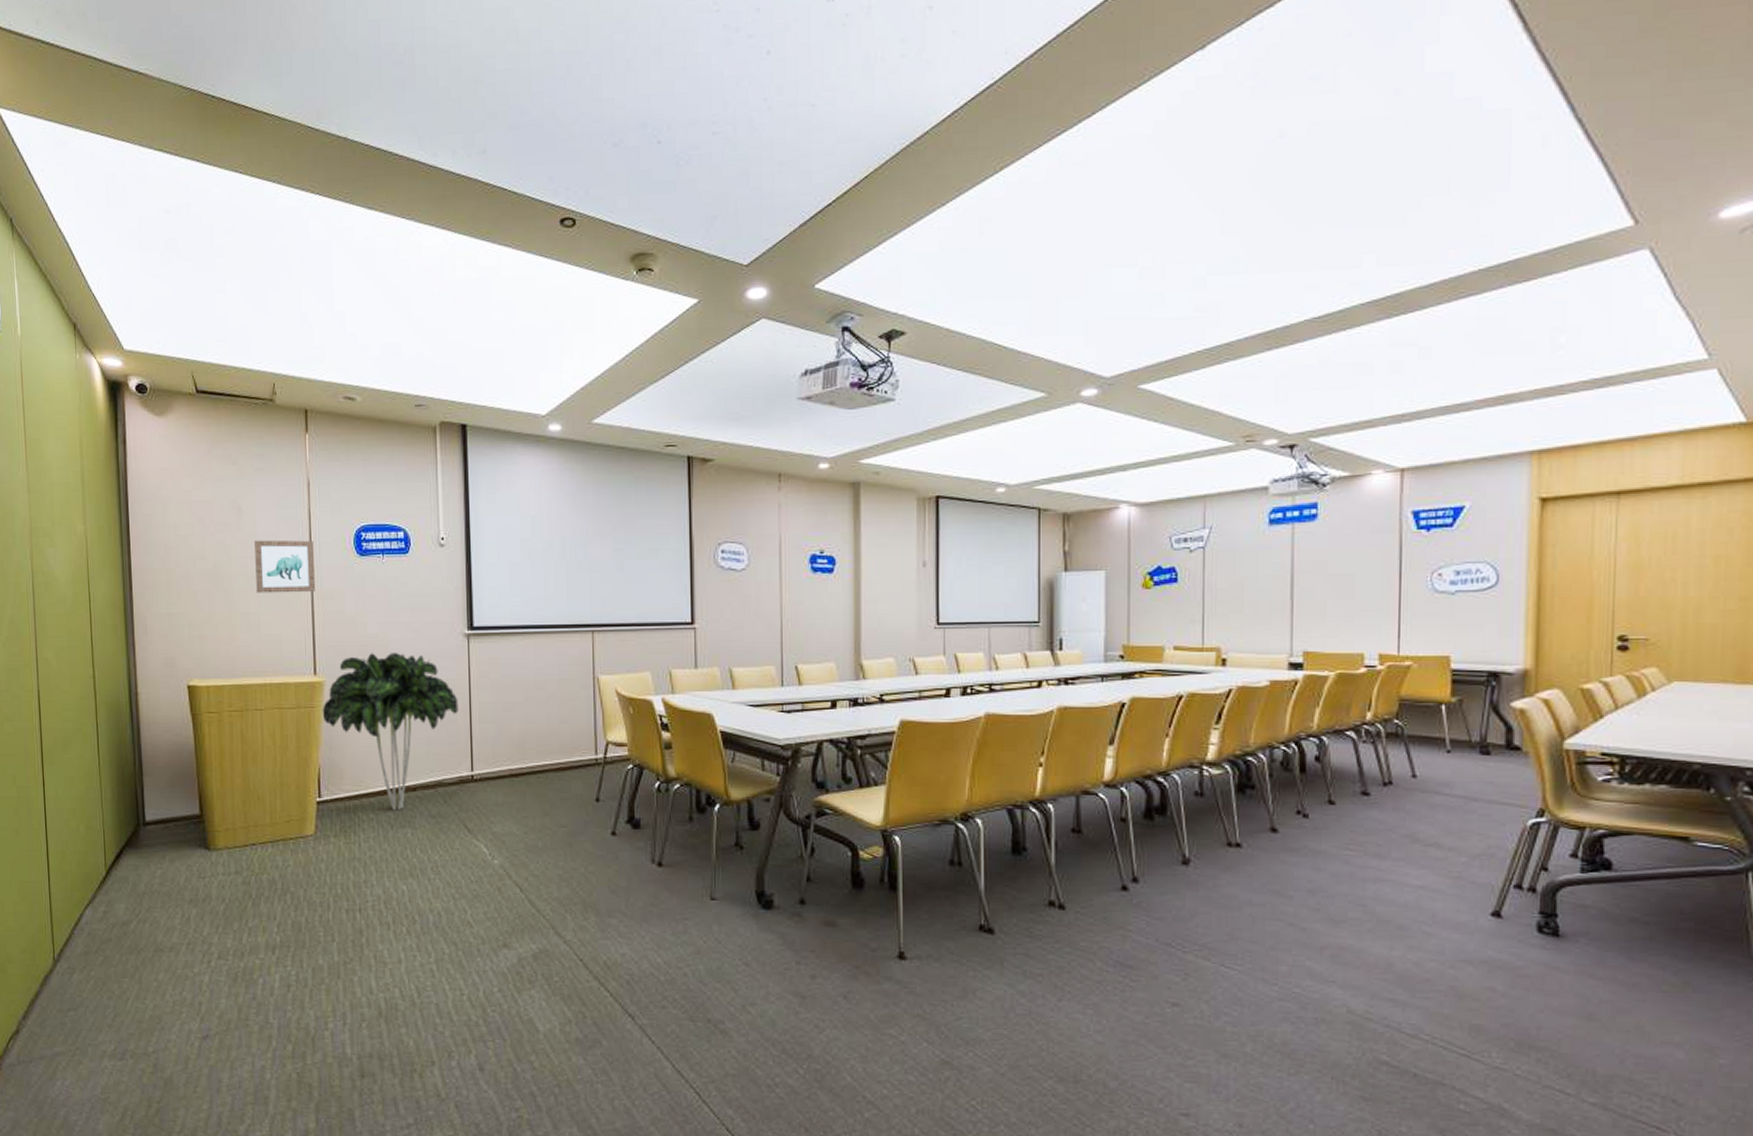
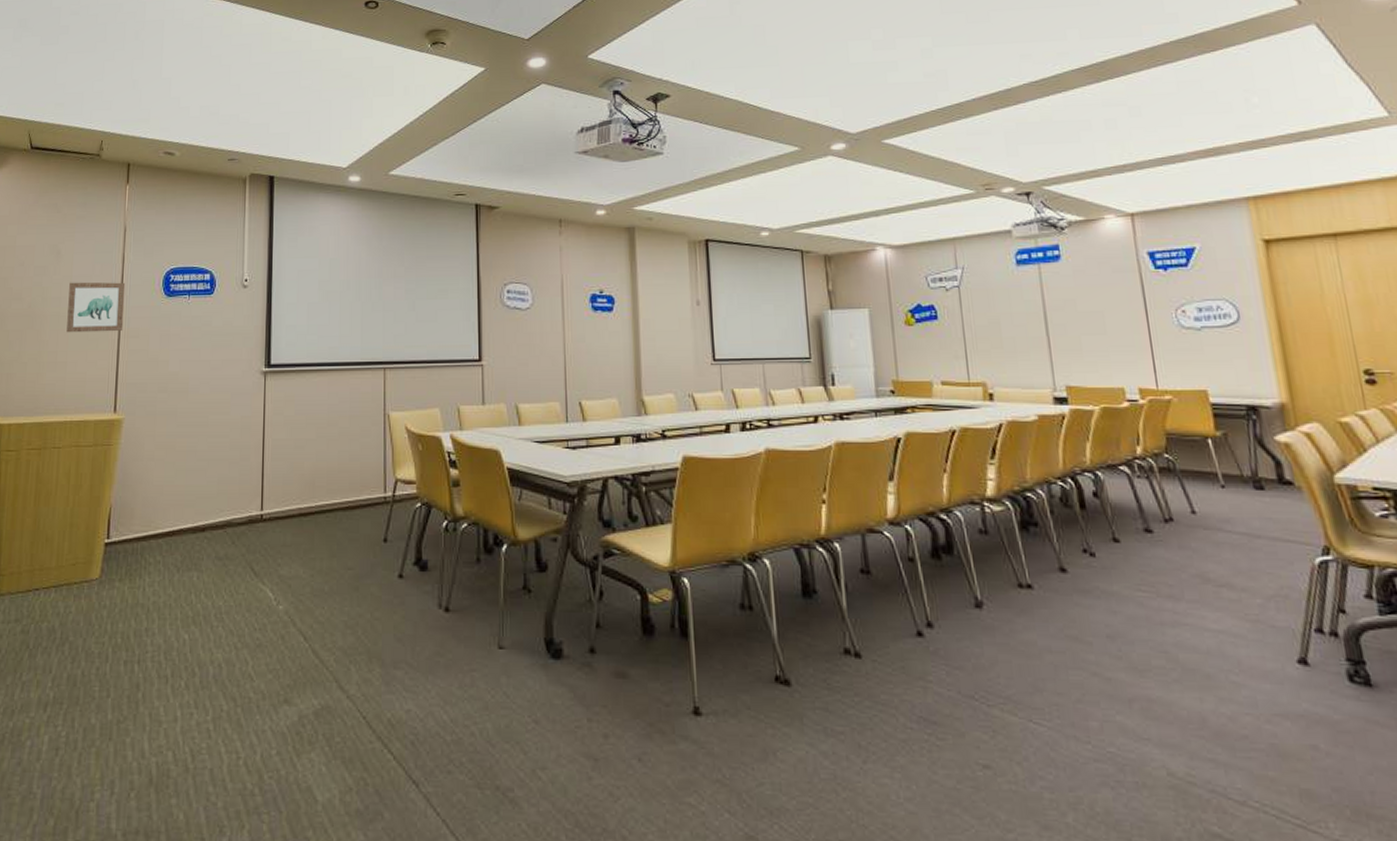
indoor plant: present [322,653,459,811] -> none [118,390,252,553]

